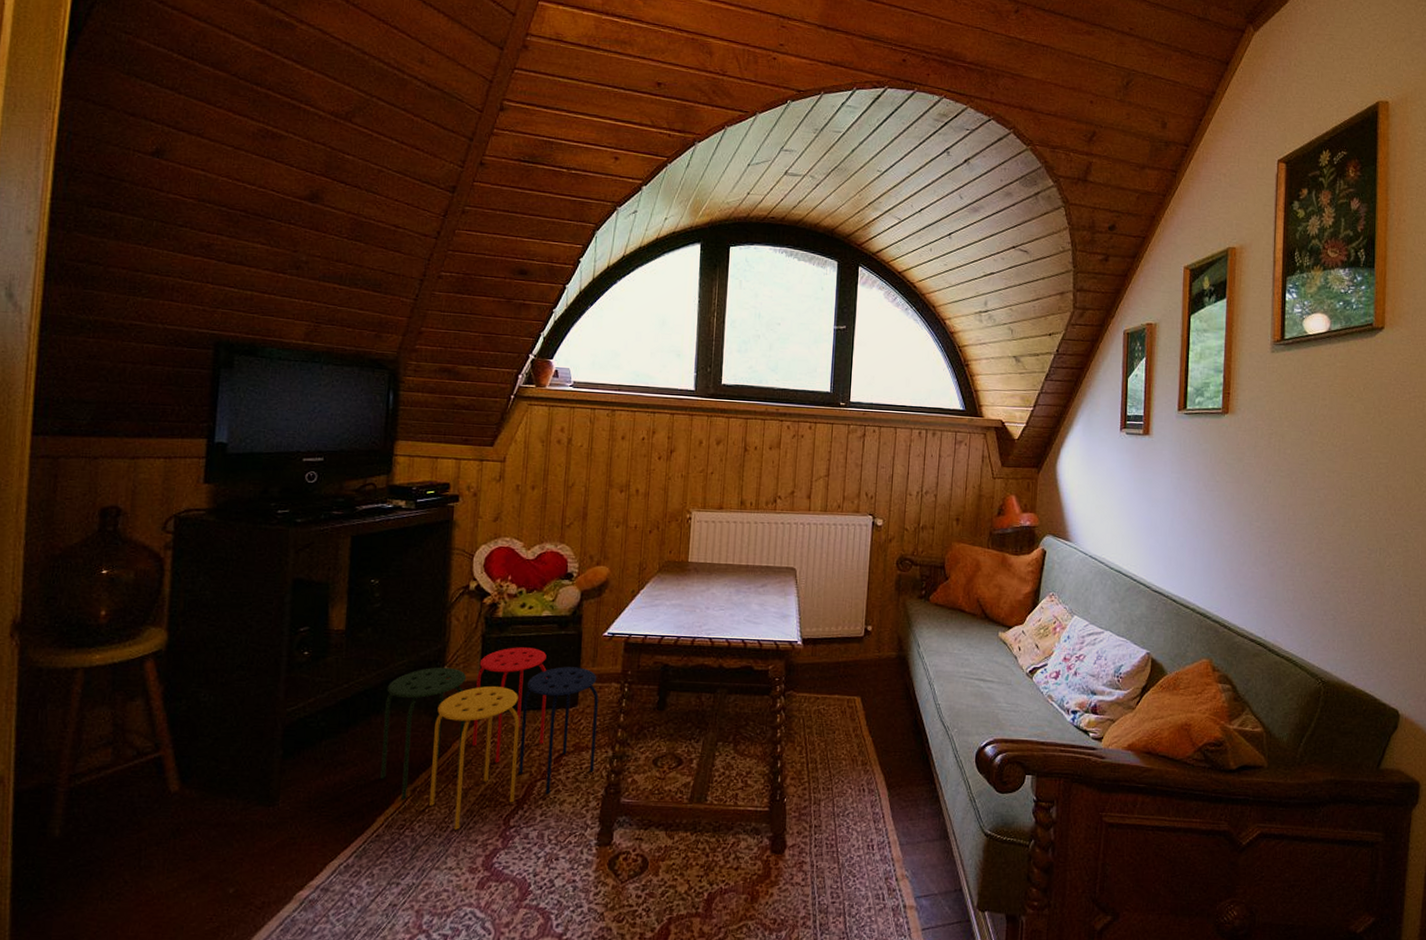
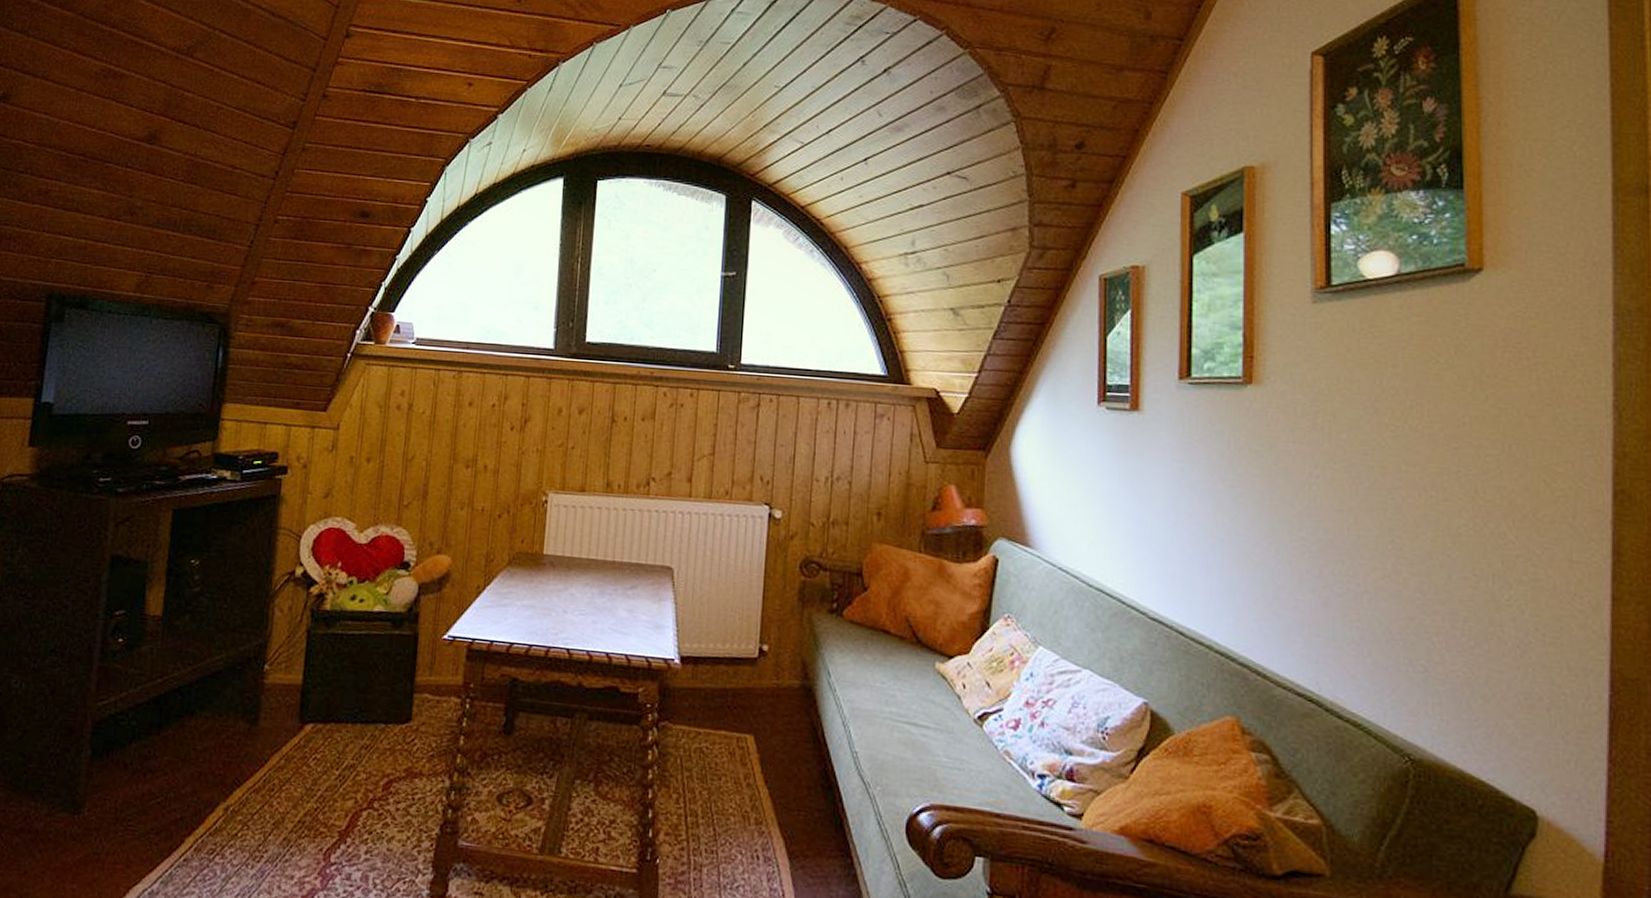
stool: present [380,647,599,830] -> none [191,646,436,861]

